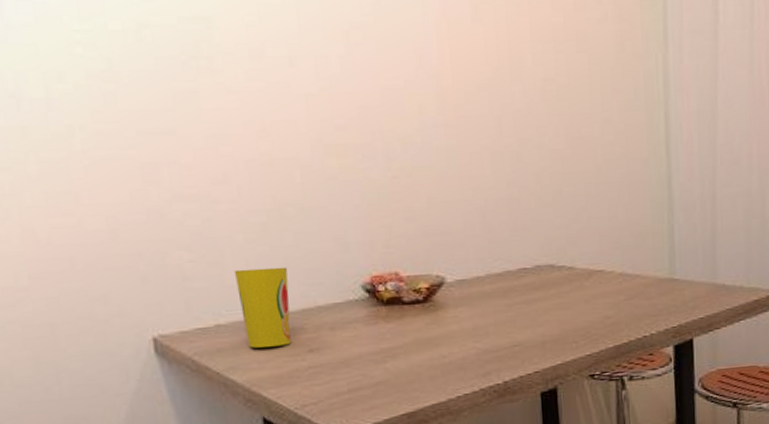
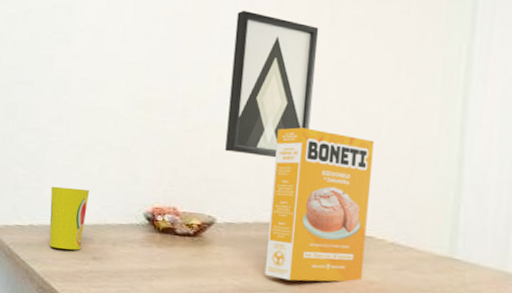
wall art: none [428,20,527,199] -> present [225,10,319,158]
box: none [495,160,599,332] -> present [264,127,374,282]

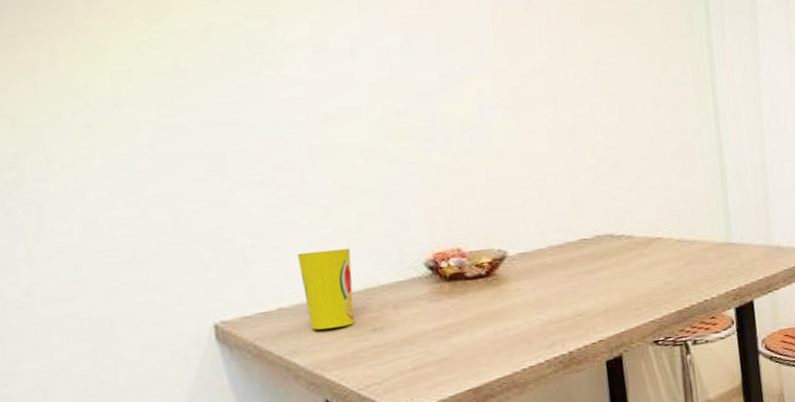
wall art: present [225,10,319,158] -> none [483,10,583,175]
box: present [264,127,374,282] -> none [552,136,660,302]

